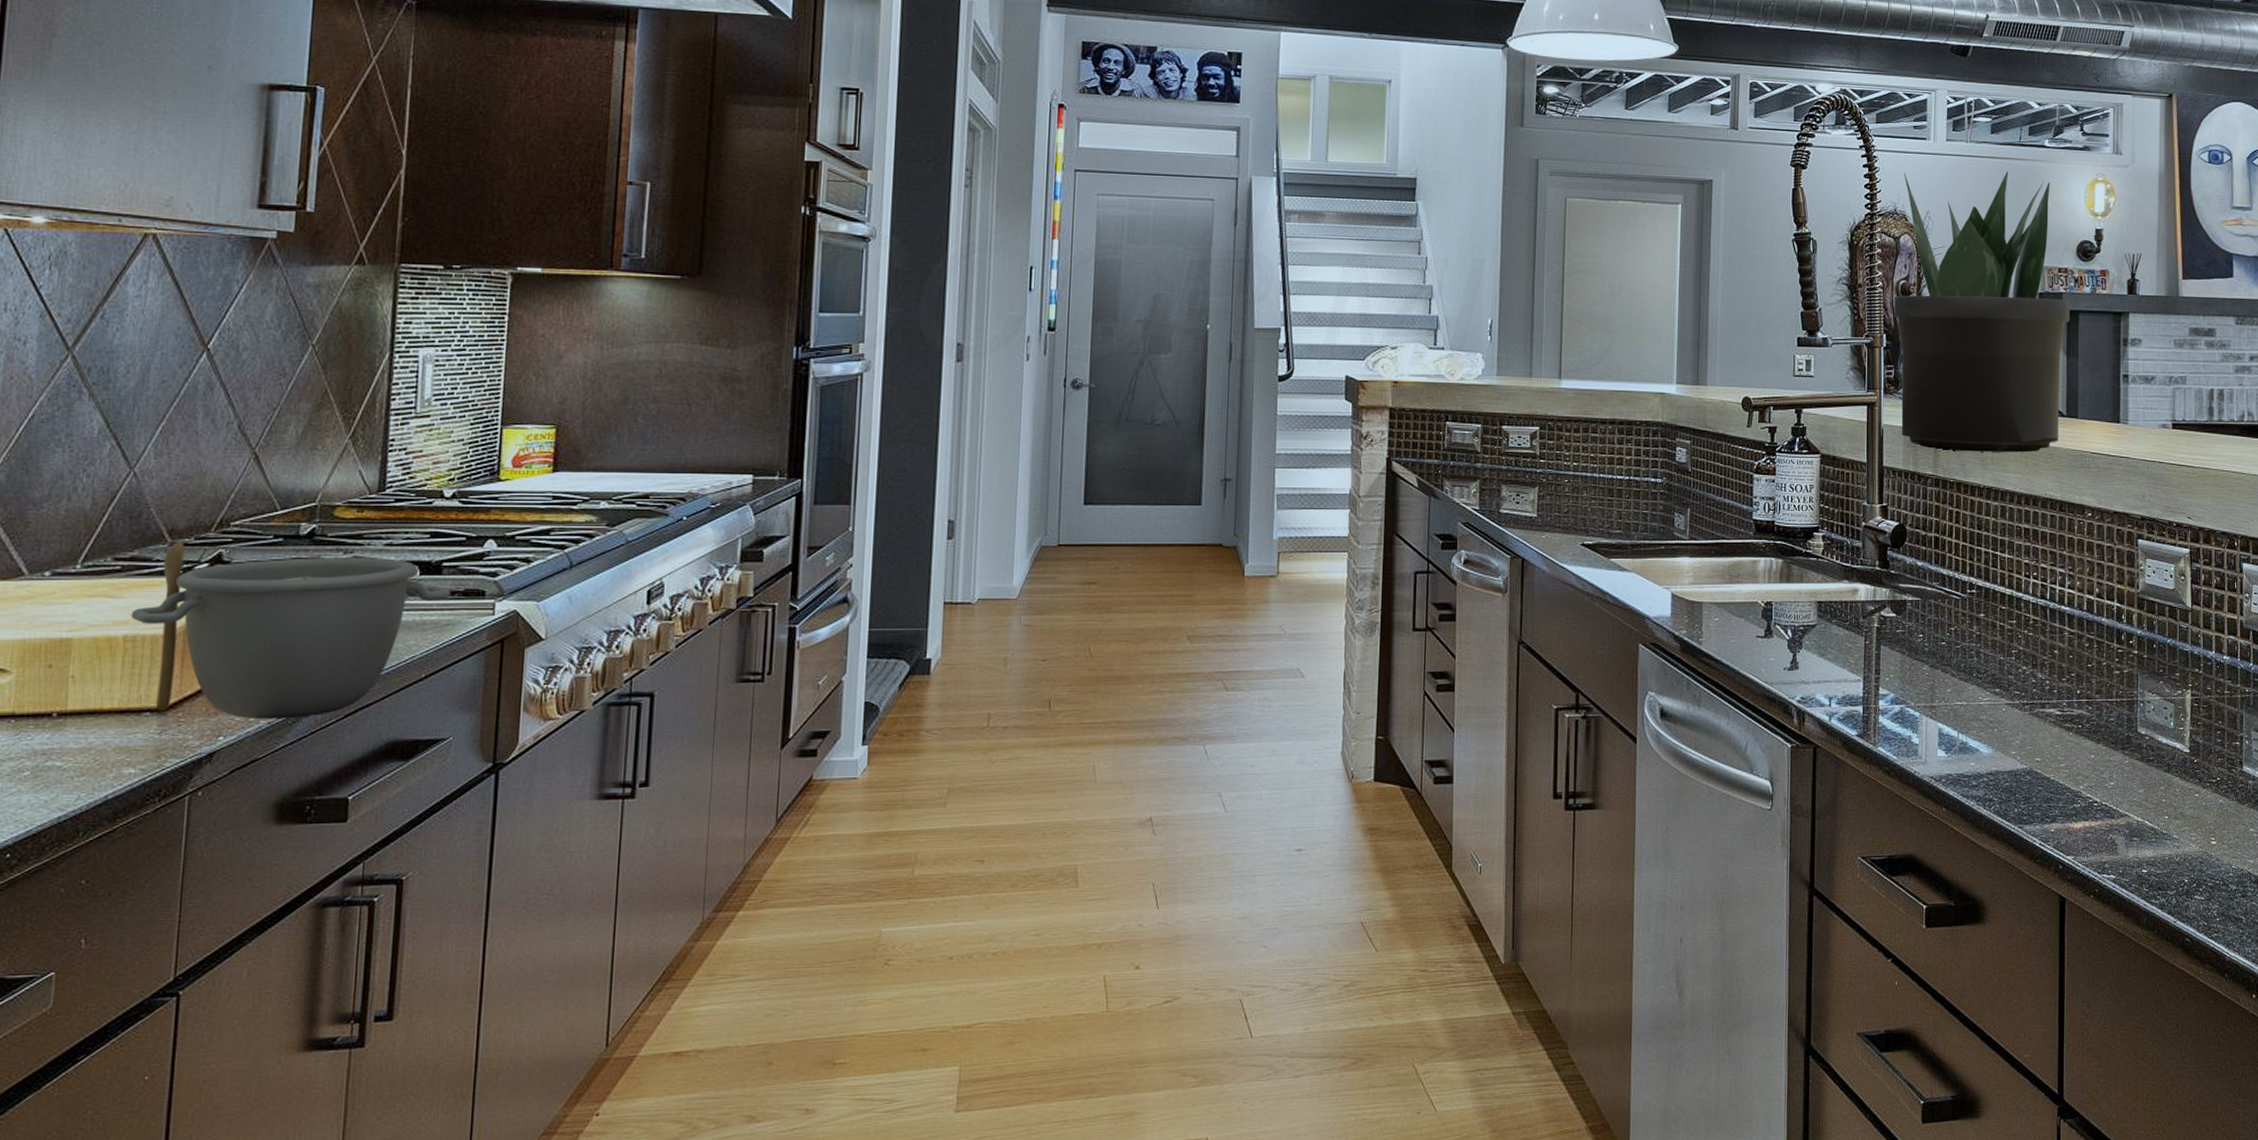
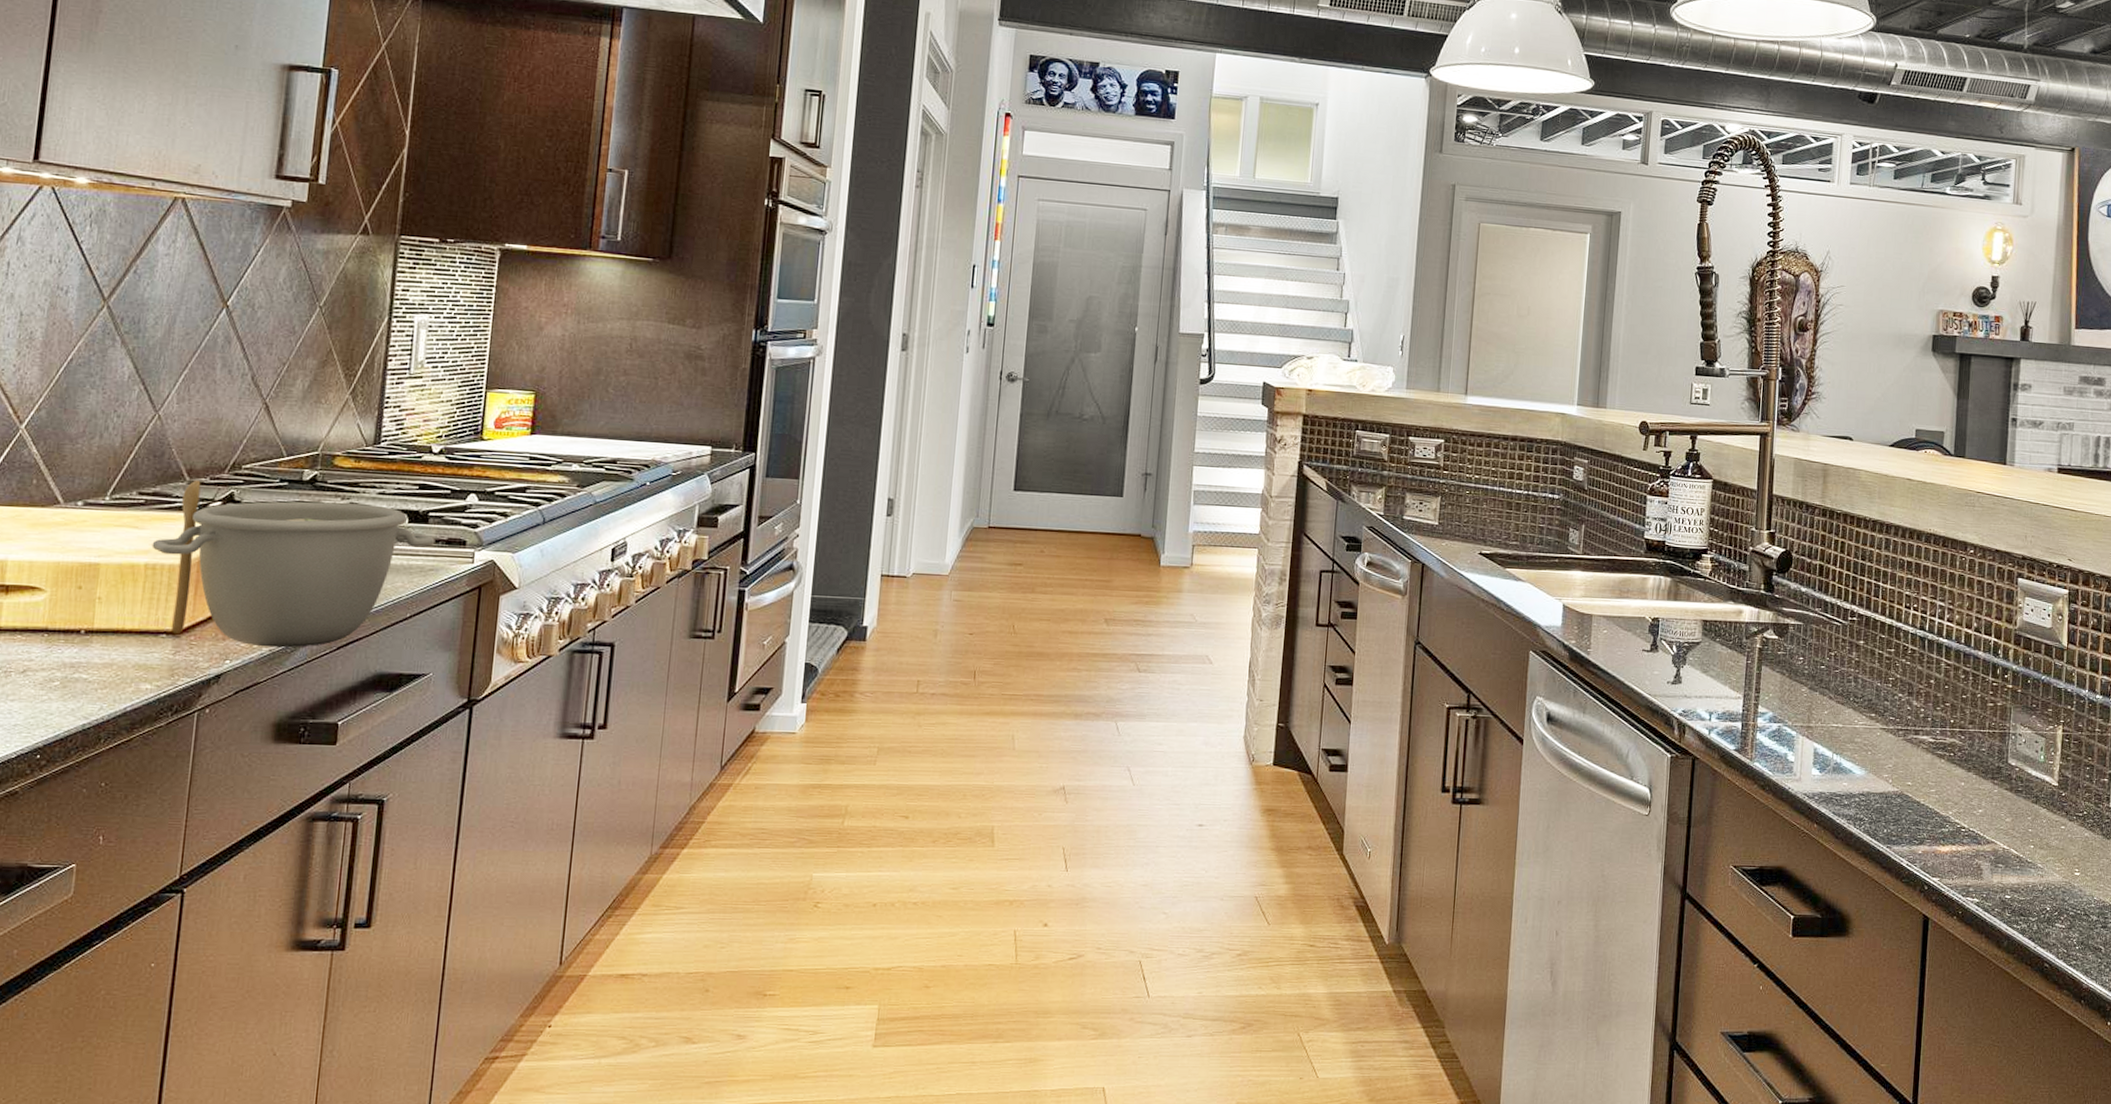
planter: present [1894,171,2071,453] -> none [1790,213,1964,489]

